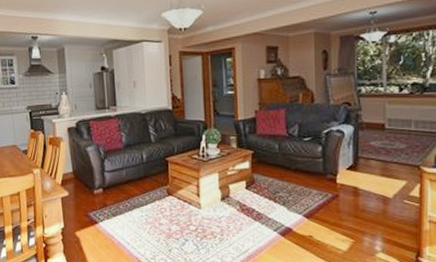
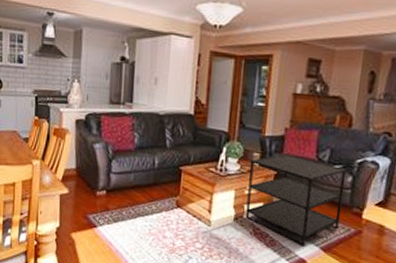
side table: none [228,133,317,216] -> present [245,153,347,247]

